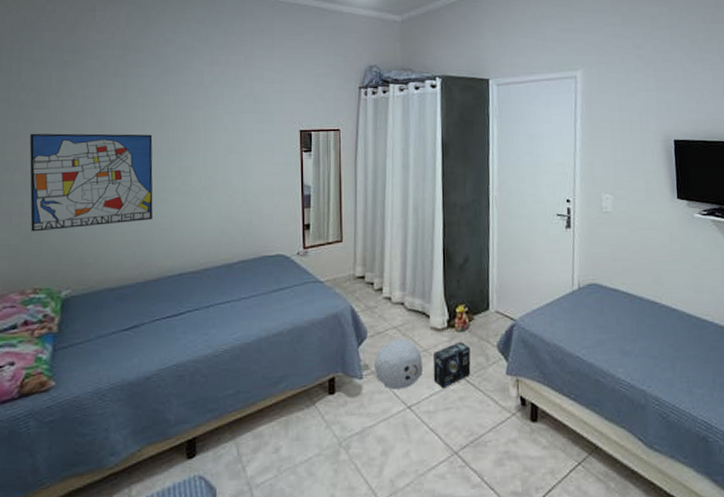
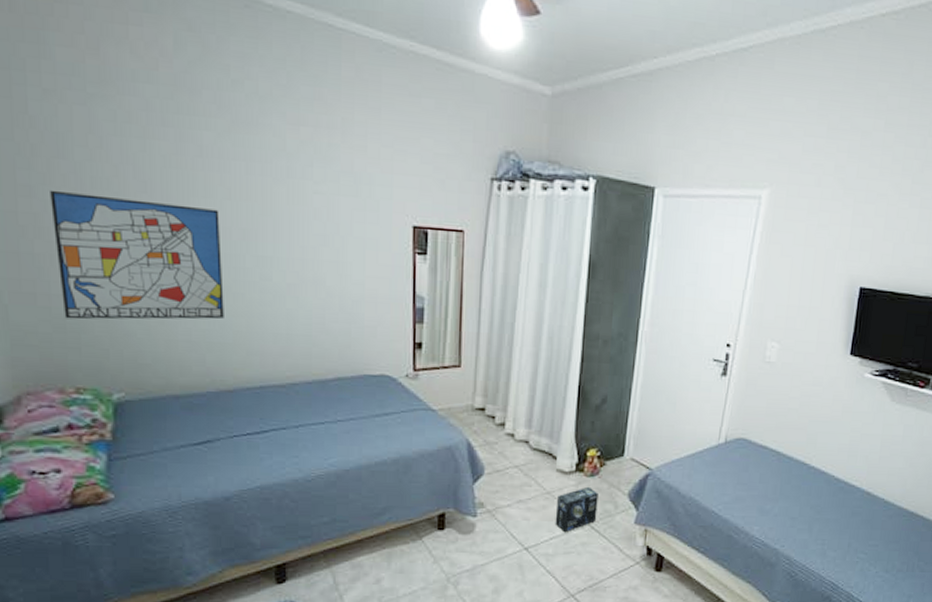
plush toy: present [375,338,422,390] -> none [491,478,544,530]

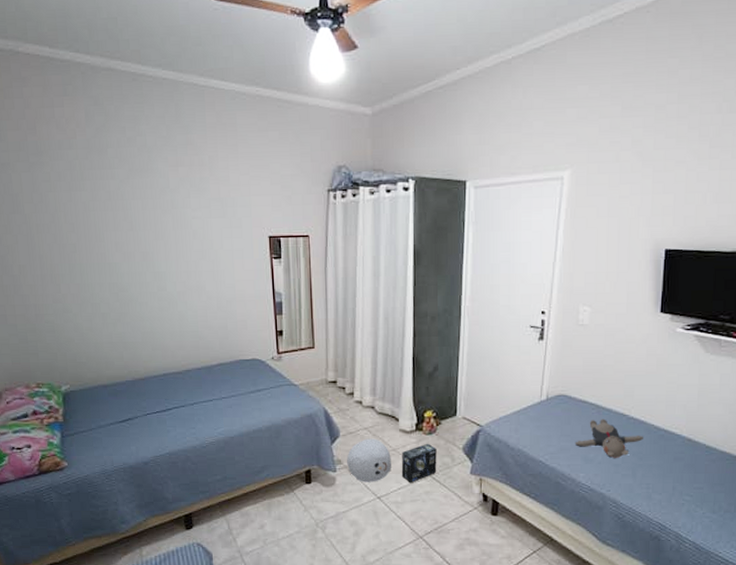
wall art: present [50,189,224,320] -> none [11,237,134,332]
plush toy: none [491,478,544,530] -> present [347,438,391,482]
teddy bear: none [751,467,824,511] -> present [574,419,645,458]

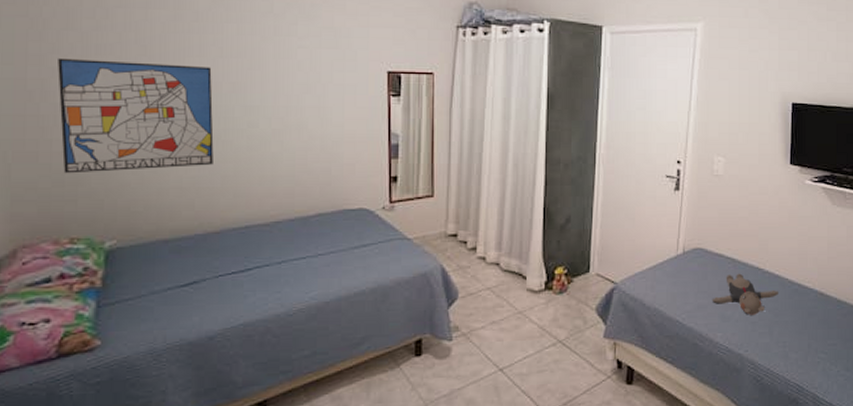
wall art: none [11,237,134,332] -> present [58,57,214,174]
plush toy: present [347,438,391,482] -> none [466,300,516,352]
box: present [401,443,437,483] -> none [527,303,568,351]

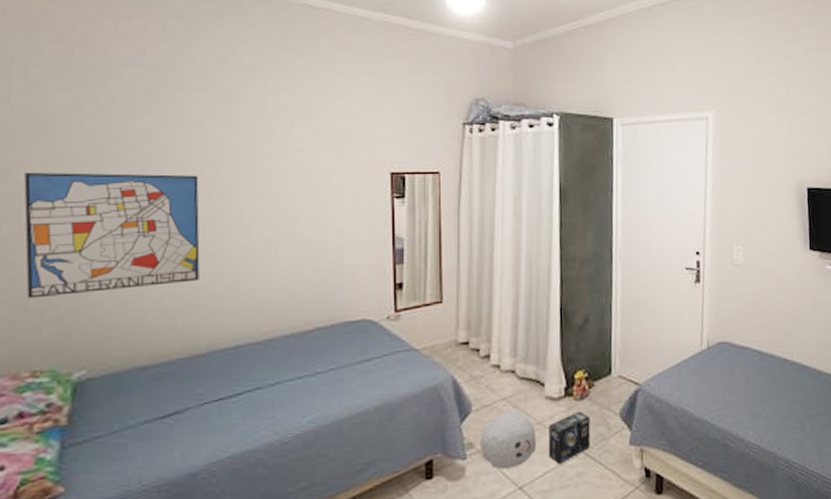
plush toy: none [466,300,516,352] -> present [480,410,536,470]
box: none [527,303,568,351] -> present [548,410,591,465]
teddy bear: present [712,273,779,315] -> none [740,366,809,410]

